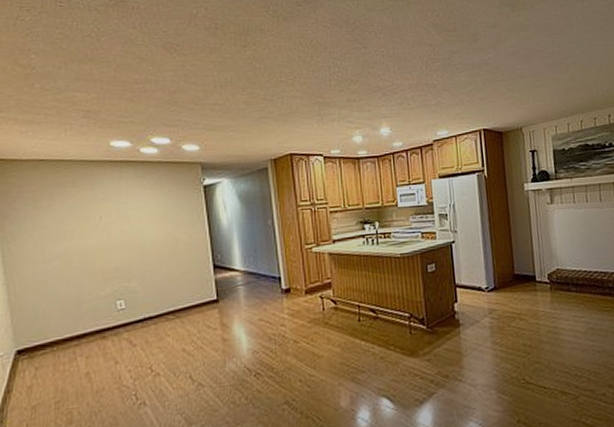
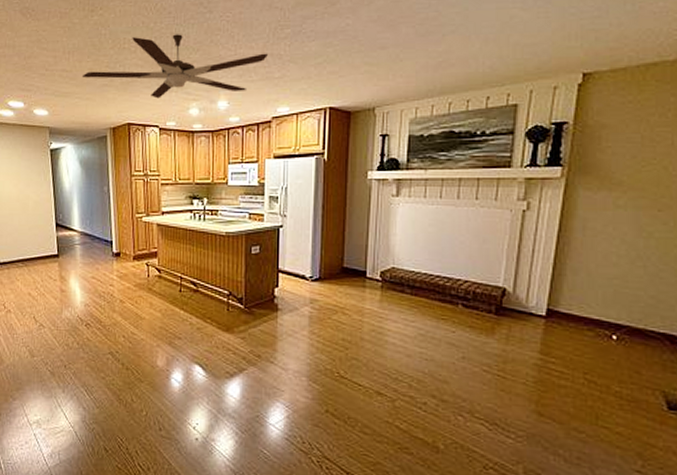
ceiling fan: none [236,67,423,128] -> present [81,34,268,99]

